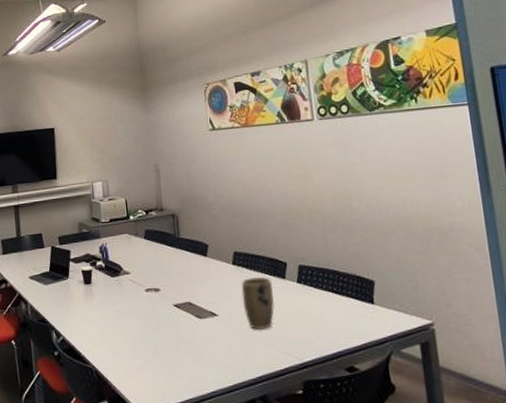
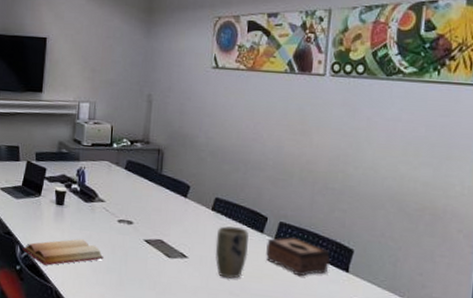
bible: none [58,314,137,347] -> present [23,239,104,266]
tissue box: none [290,277,354,316] -> present [266,236,330,277]

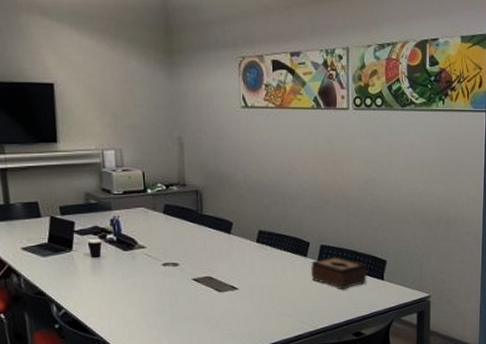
bible: present [23,239,104,266] -> none [59,288,152,319]
plant pot: present [215,226,249,279] -> none [263,254,295,302]

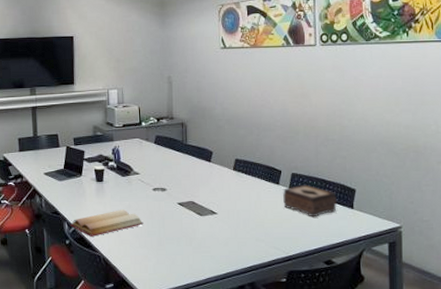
bible: none [59,288,152,319] -> present [70,210,144,237]

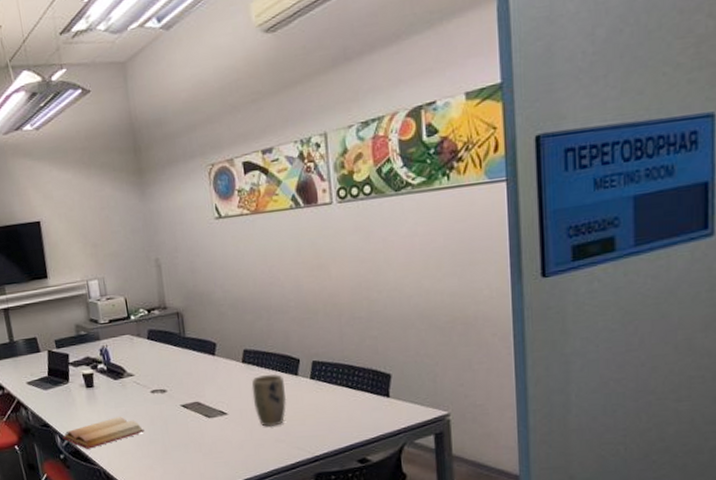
plant pot: none [239,181,268,227] -> present [251,373,287,427]
tissue box: present [283,184,337,217] -> none [303,372,369,411]

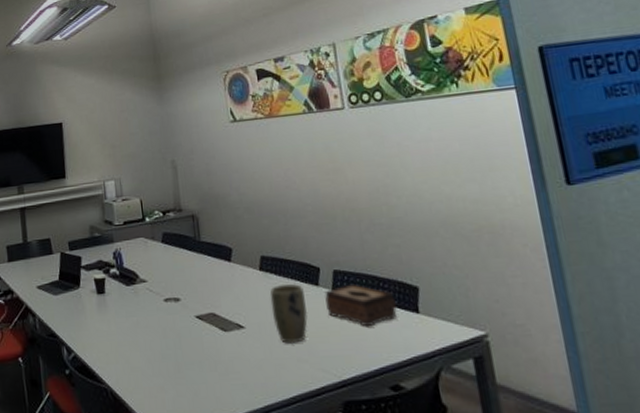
bible: present [62,417,145,449] -> none [69,327,156,364]
tissue box: none [303,372,369,411] -> present [324,283,397,327]

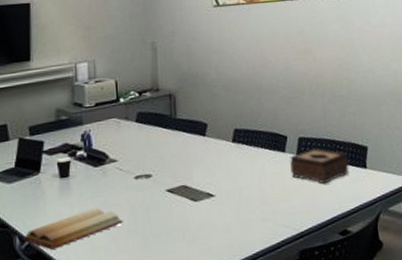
bible: none [69,327,156,364] -> present [23,208,123,250]
plant pot: present [270,283,308,344] -> none [240,151,274,206]

